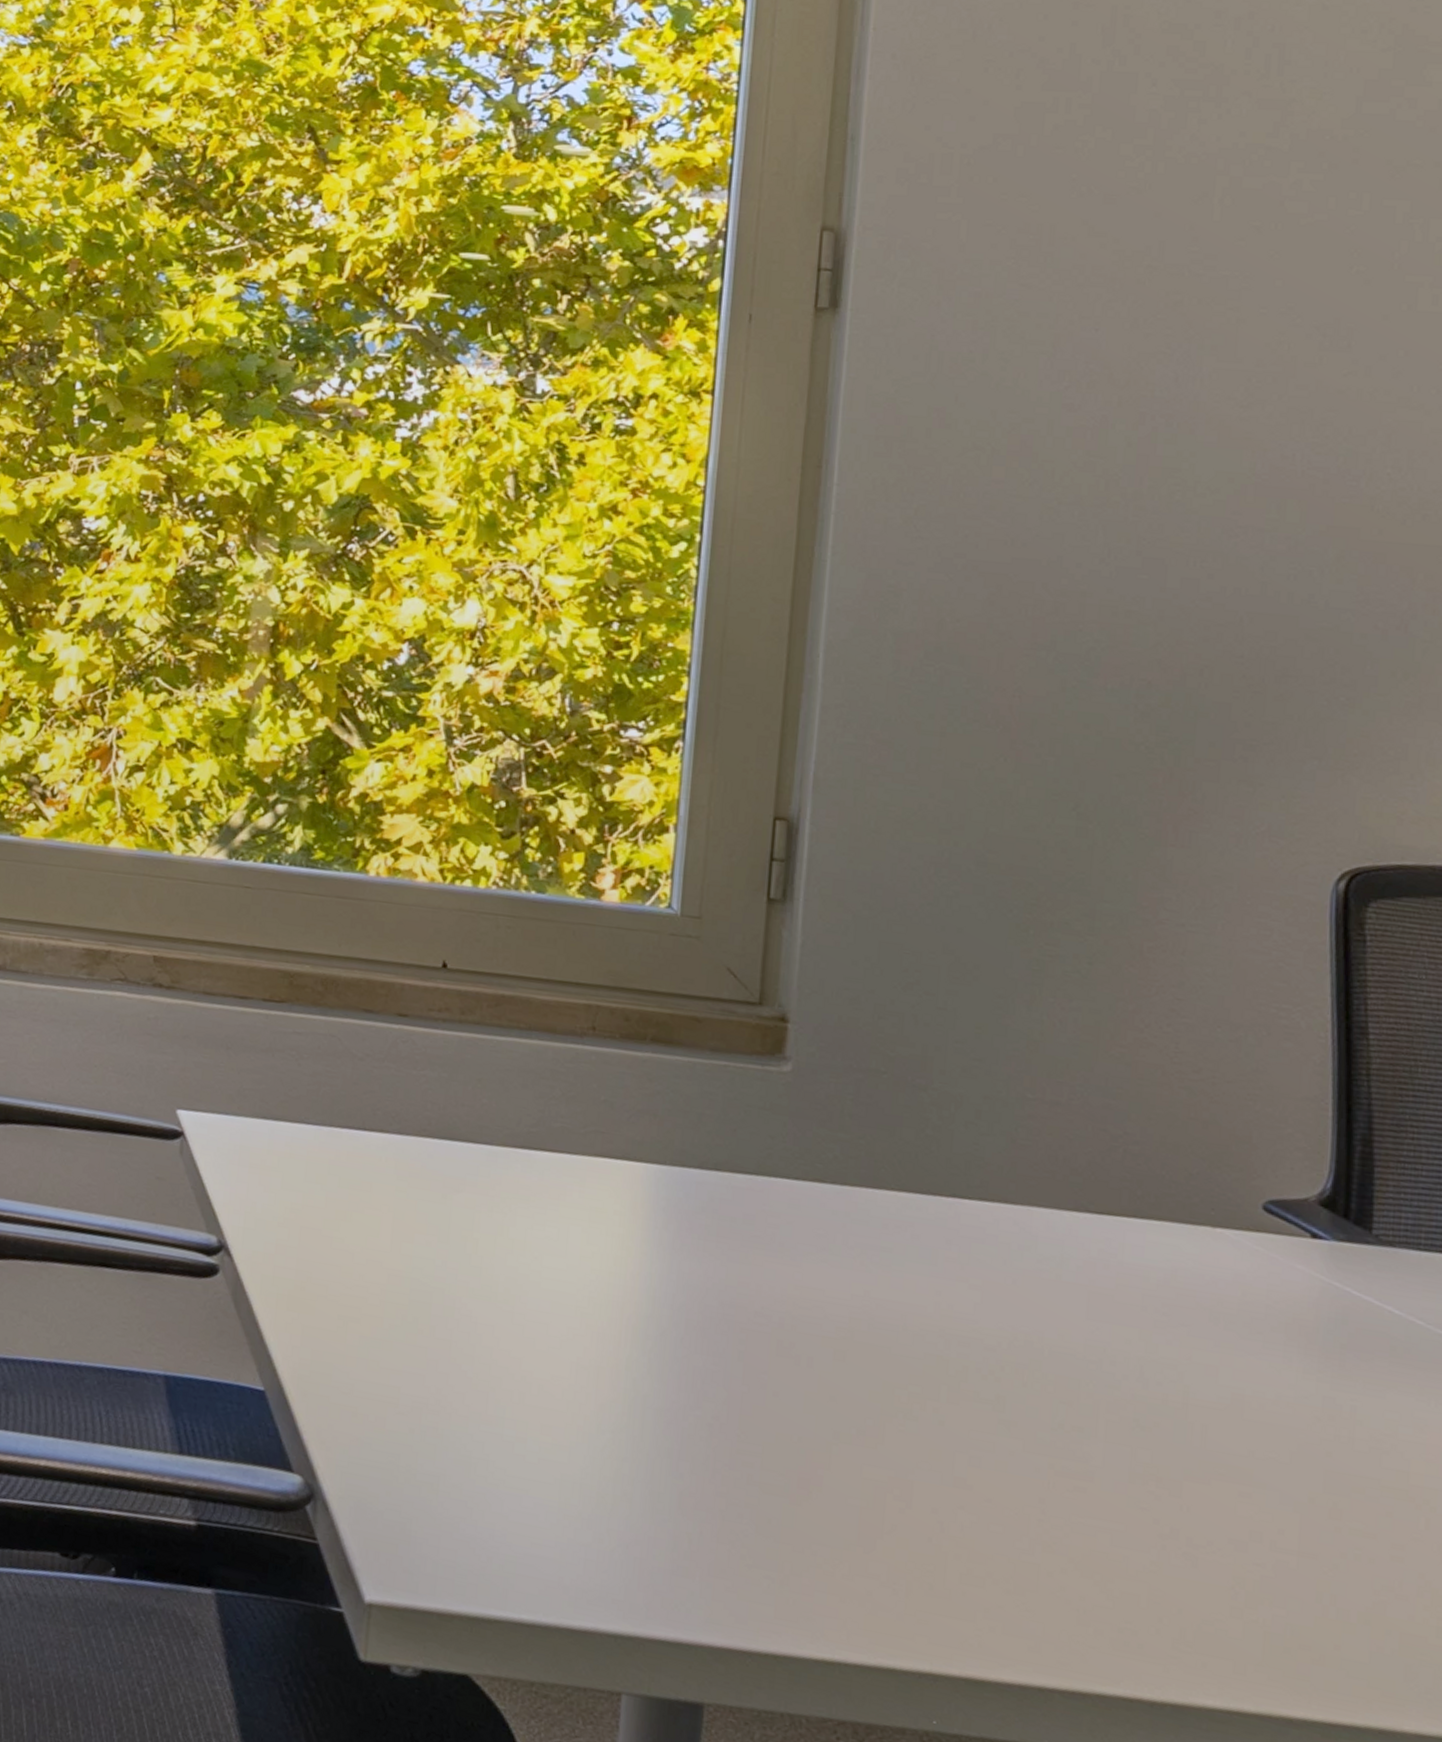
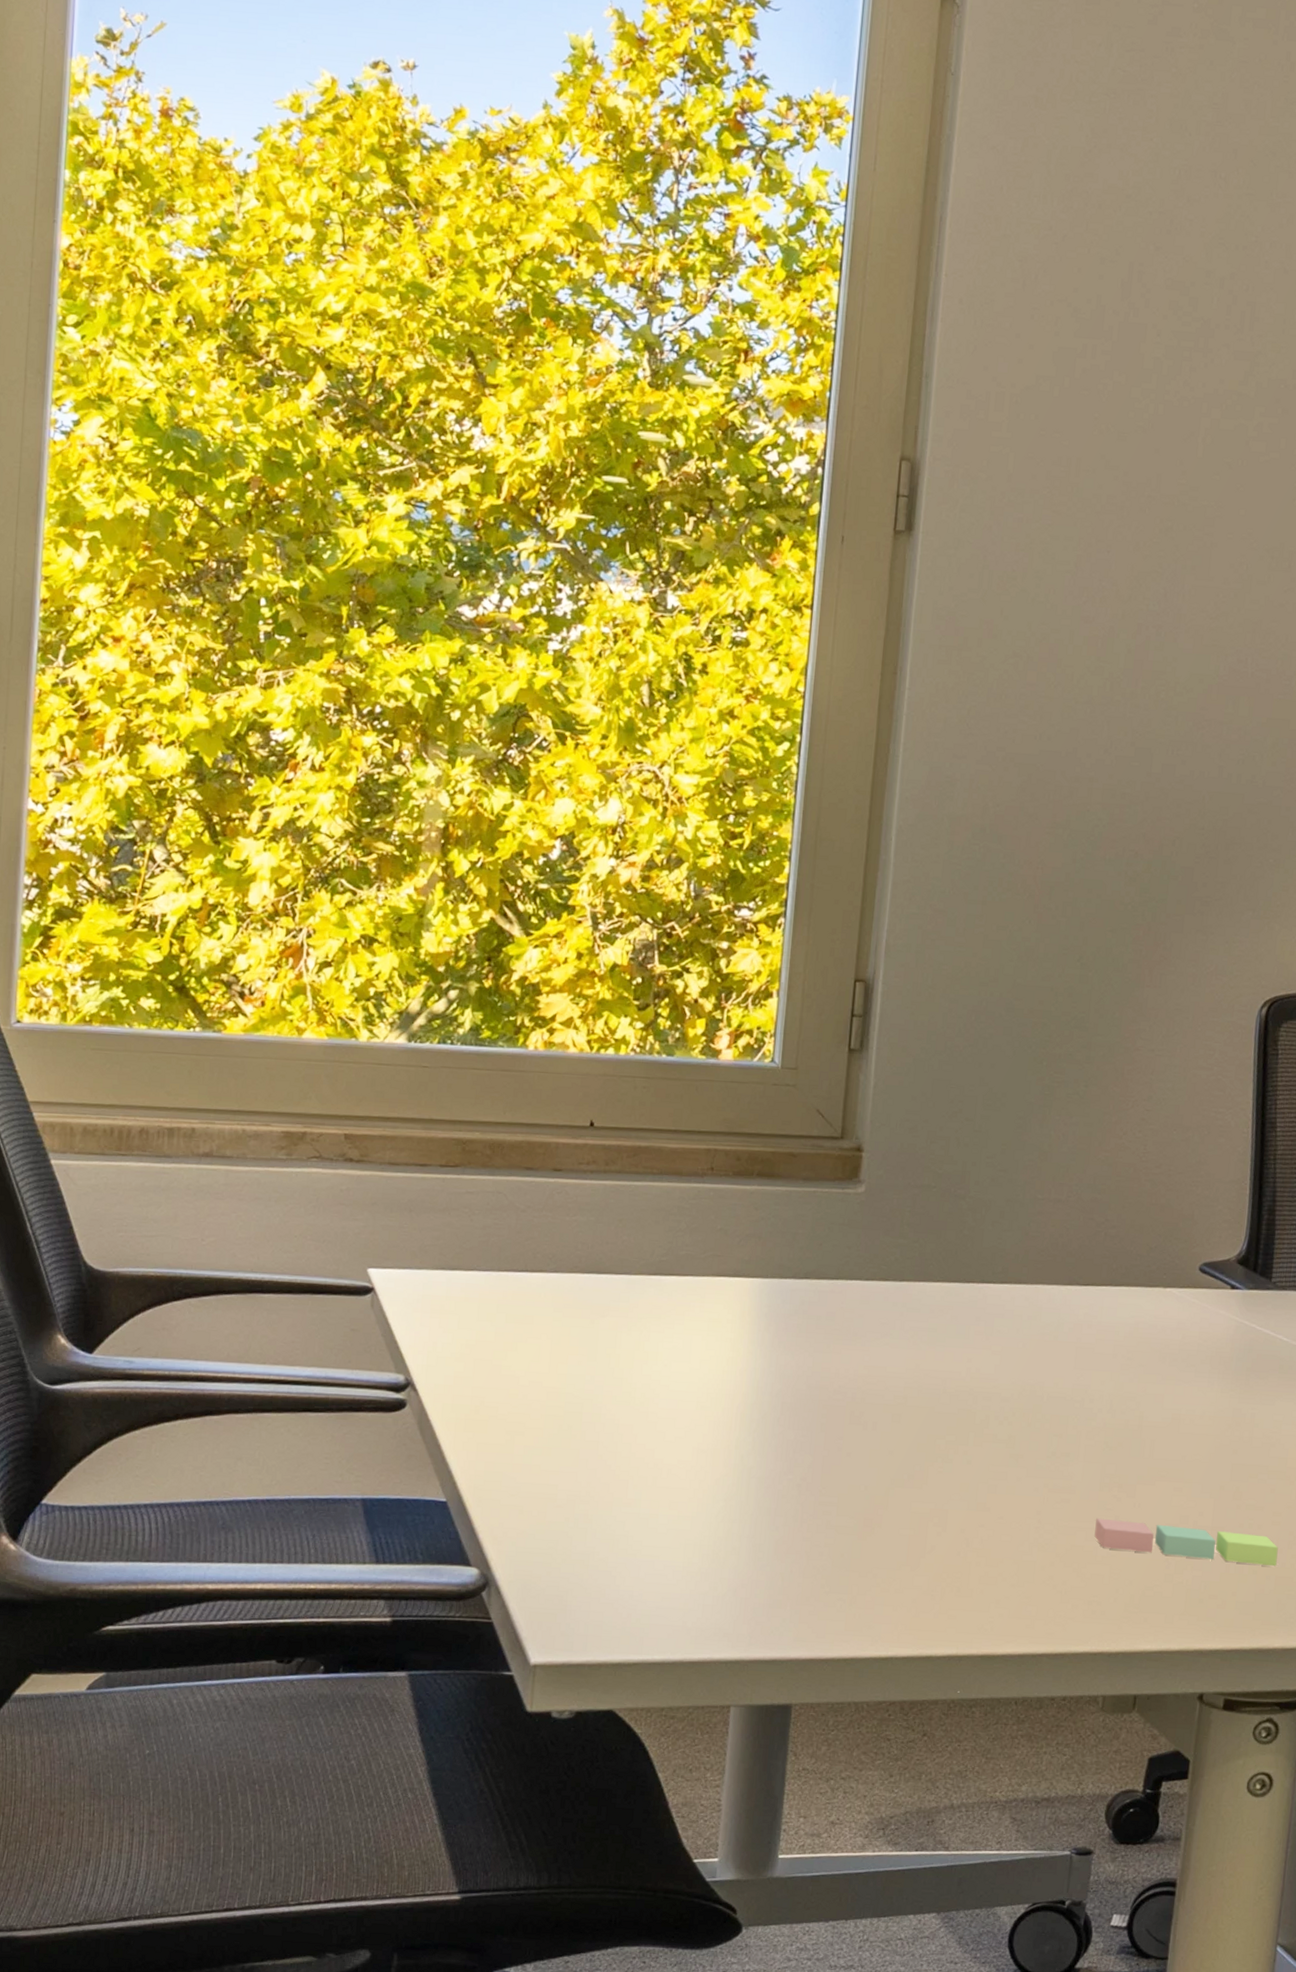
sticky notes: none [1124,1518,1402,1619] -> present [1094,1518,1278,1567]

